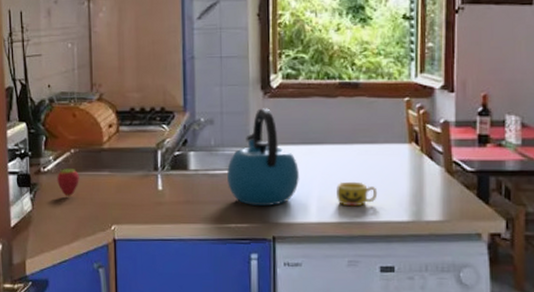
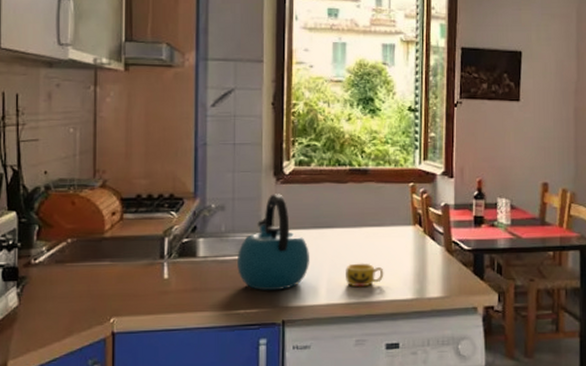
fruit: present [57,168,79,197] -> none [50,258,76,290]

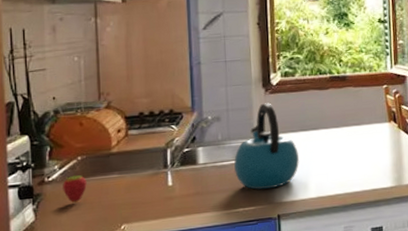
fruit: none [50,258,76,290] -> present [63,174,87,204]
cup: present [346,263,384,288] -> none [331,158,366,181]

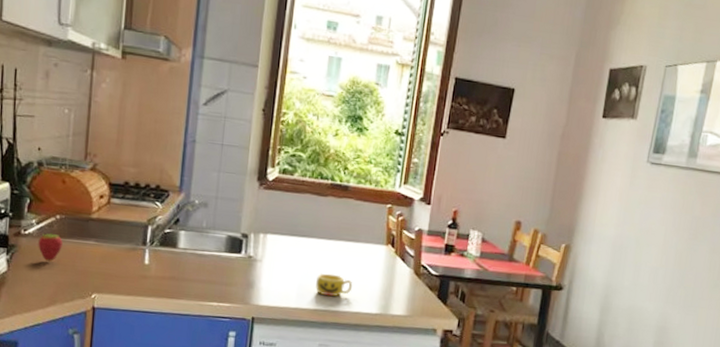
kettle: present [234,103,299,190] -> none [214,197,284,289]
cup: none [331,158,366,181] -> present [316,273,353,297]

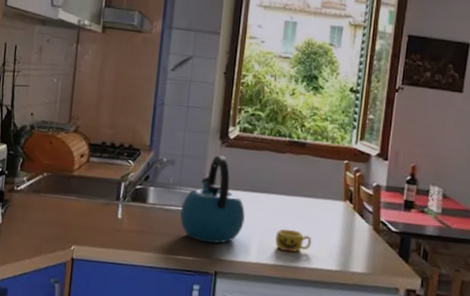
fruit: present [38,233,63,262] -> none [28,189,48,216]
kettle: none [214,197,284,289] -> present [180,155,245,244]

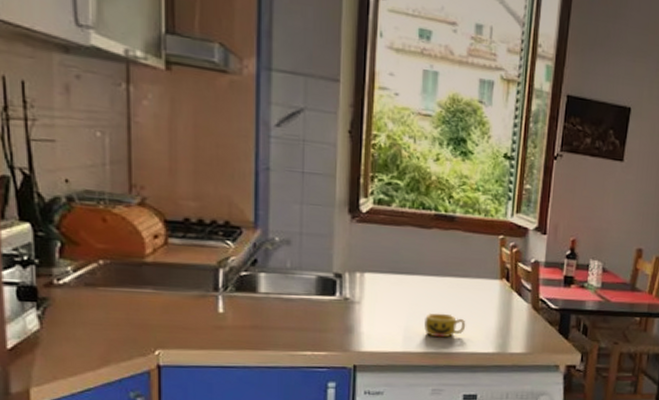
kettle: present [180,155,245,244] -> none [304,232,386,334]

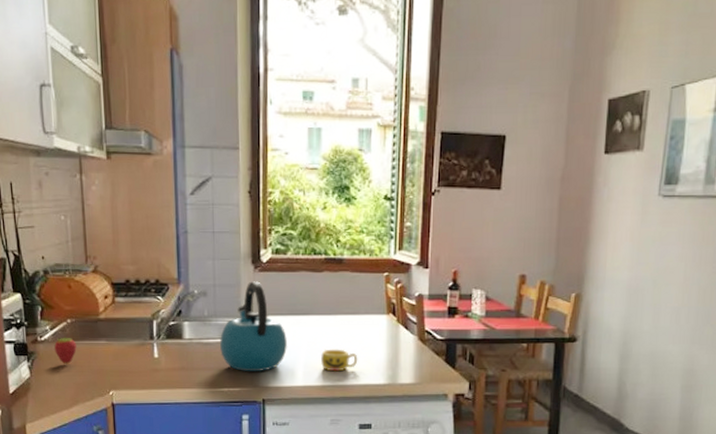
fruit: none [78,281,111,316] -> present [54,337,77,365]
kettle: none [304,232,386,334] -> present [220,281,287,371]

